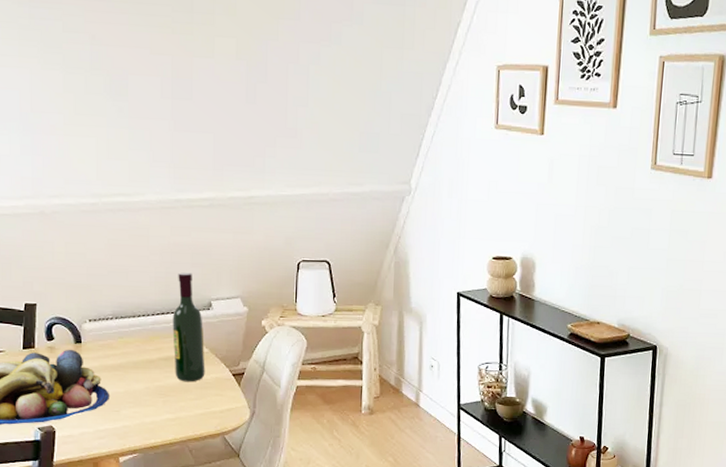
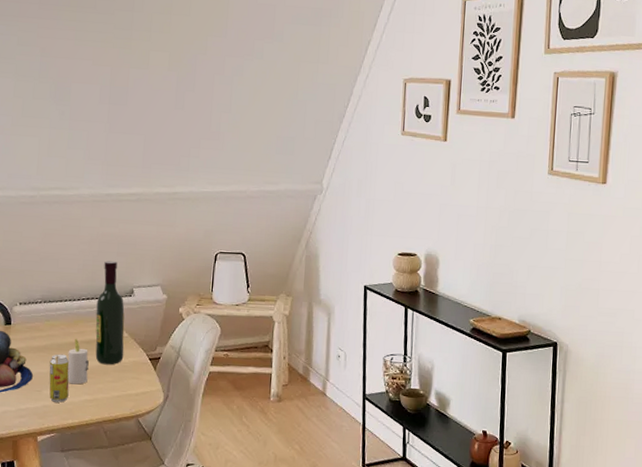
beverage can: none [126,372,149,422] -> present [49,354,70,403]
candle: none [145,355,168,403] -> present [67,338,89,385]

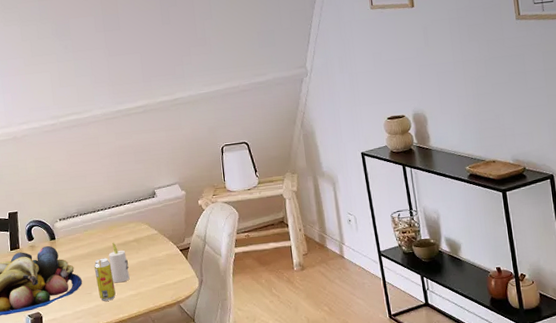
wine bottle: present [95,261,125,365] -> none [125,169,157,262]

